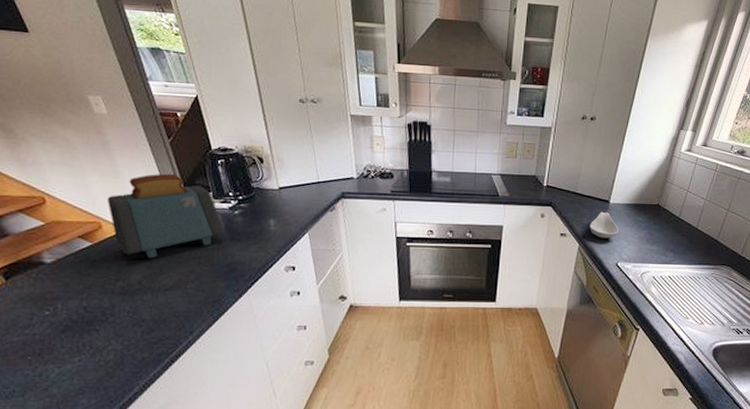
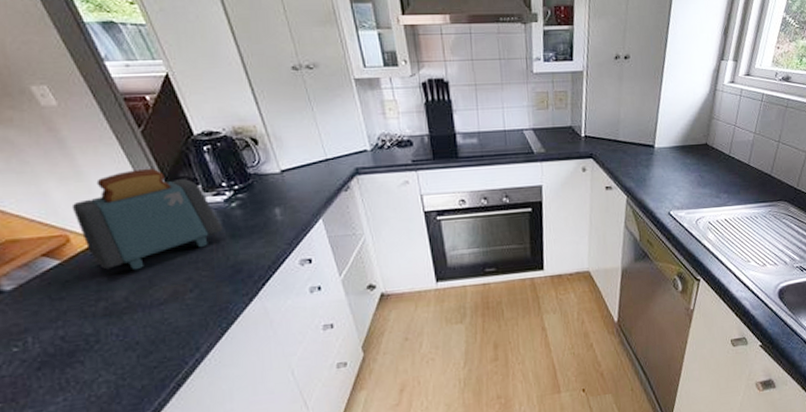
spoon rest: present [589,211,619,239] -> none [636,158,668,187]

